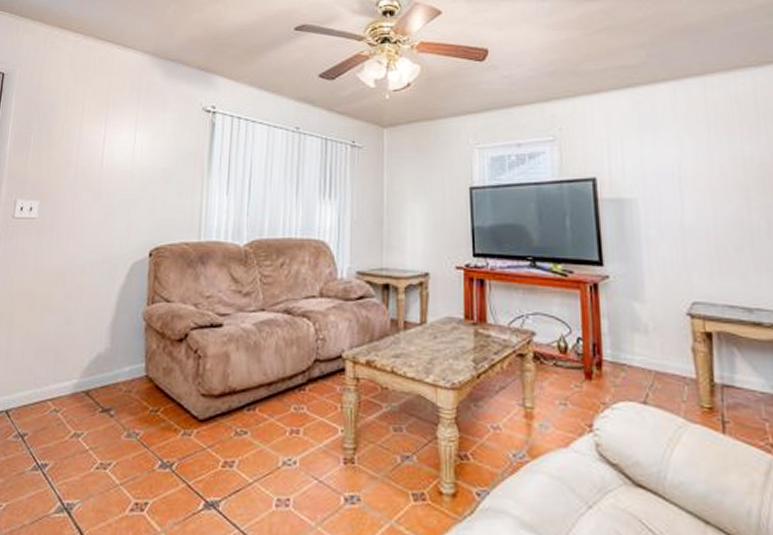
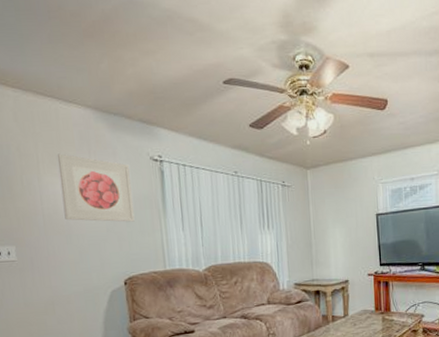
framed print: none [98,101,178,181] -> present [57,153,135,222]

